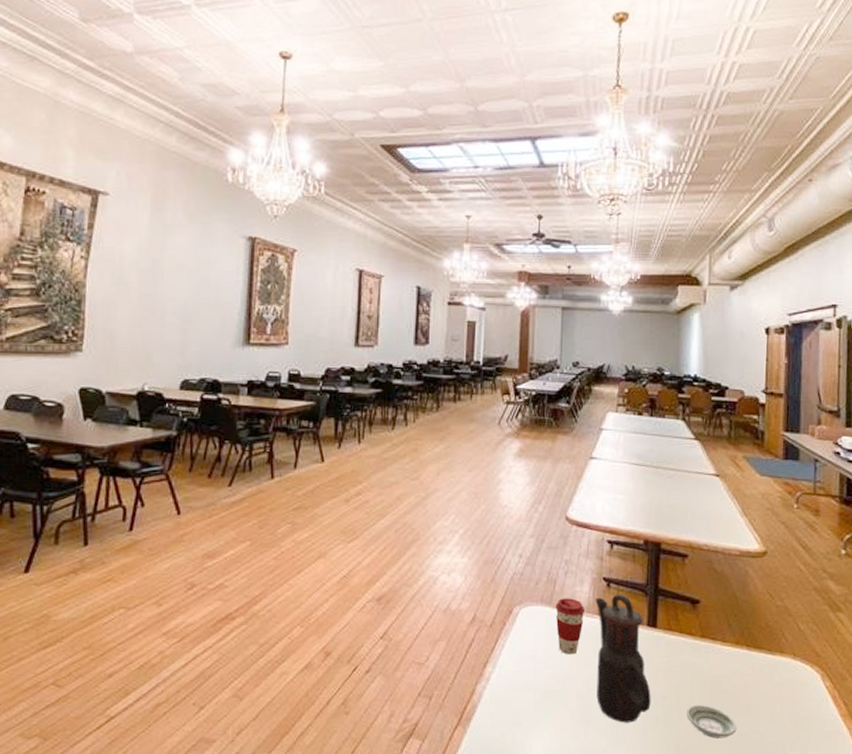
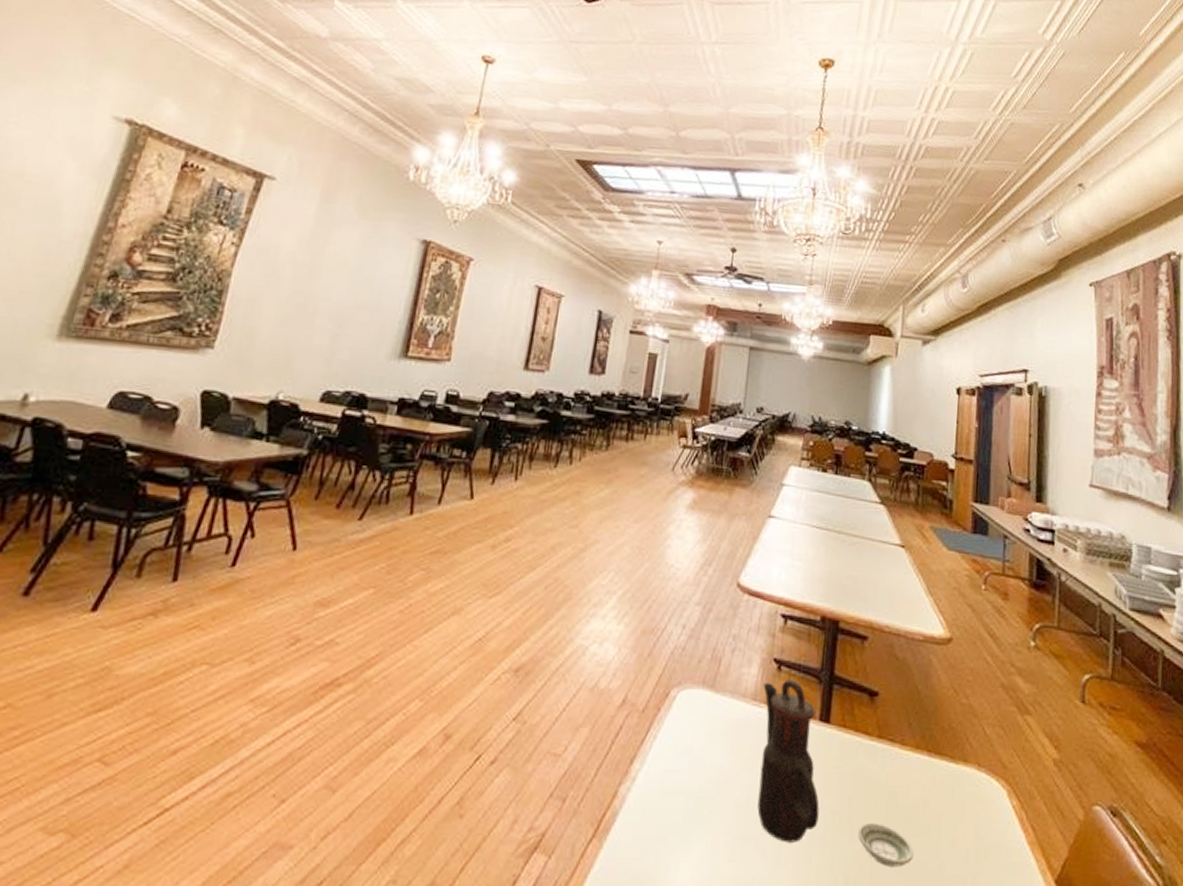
coffee cup: present [555,598,584,655] -> none [717,681,751,752]

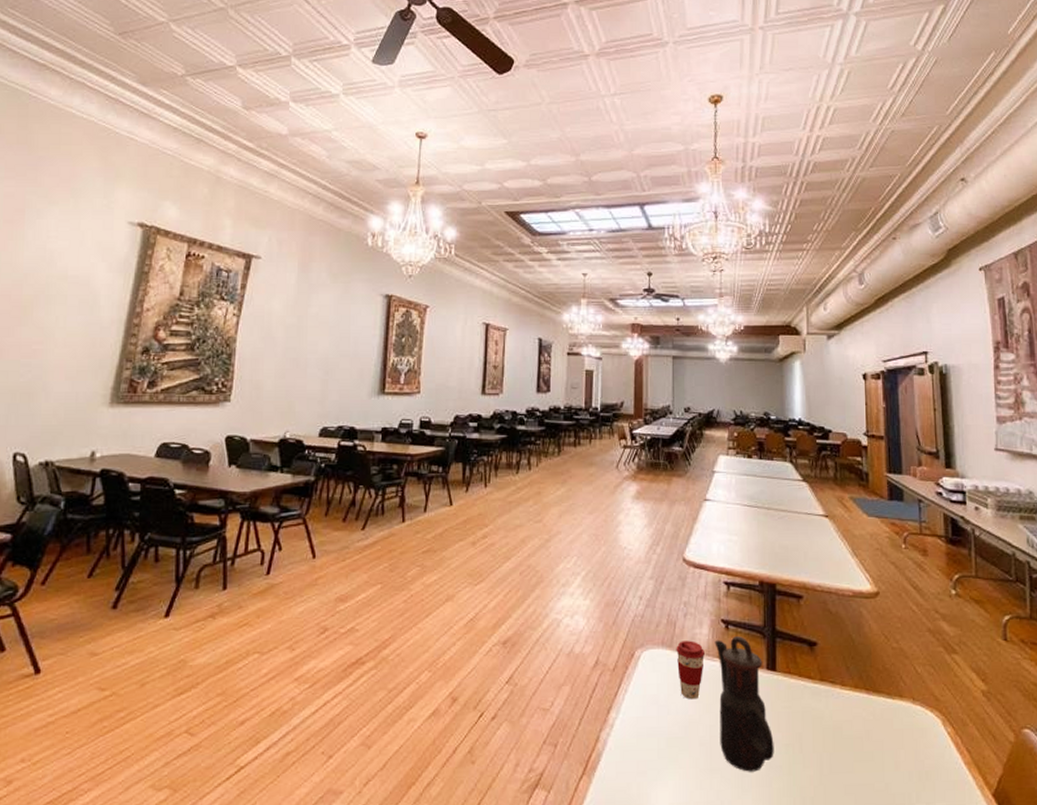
coffee cup: none [717,681,751,752] -> present [676,640,704,700]
saucer: present [858,823,914,867] -> none [810,753,862,789]

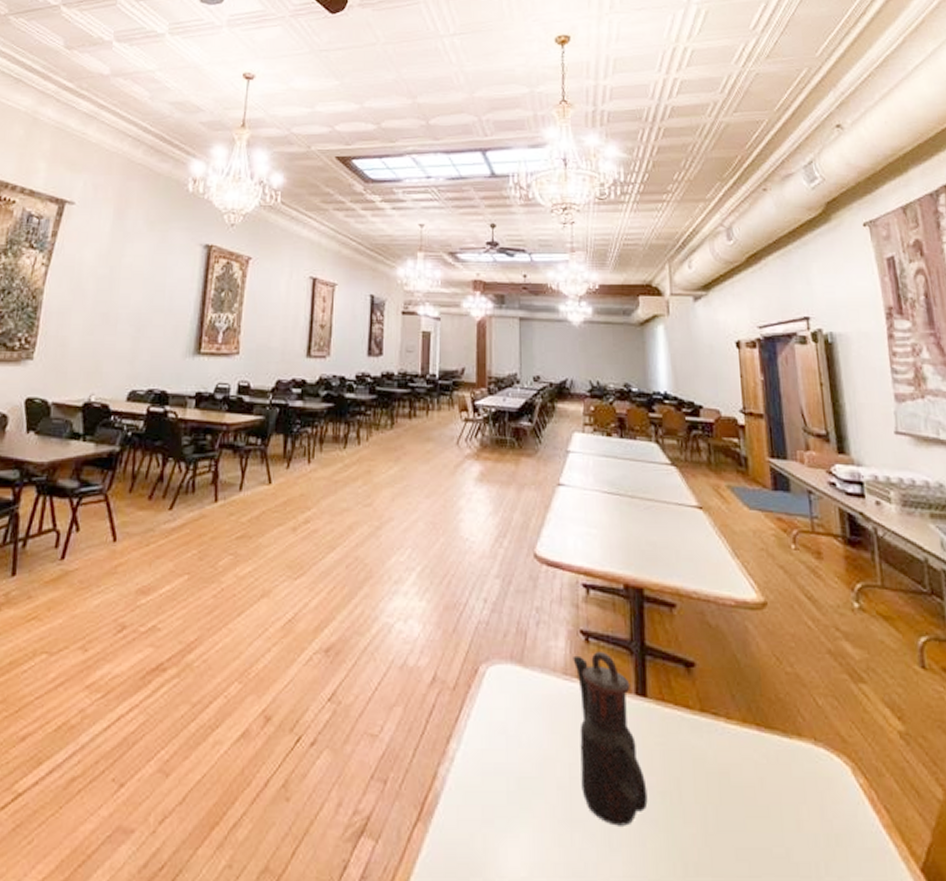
coffee cup: present [676,640,704,700] -> none [527,655,561,730]

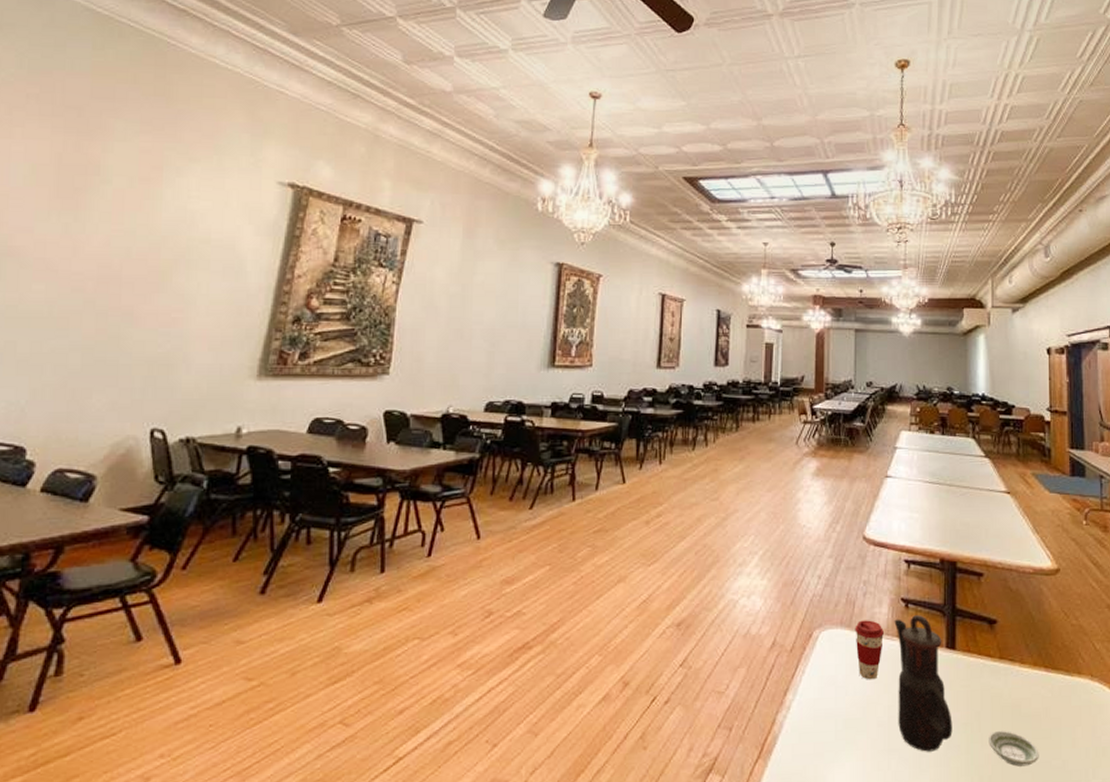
coffee cup: none [527,655,561,730] -> present [855,620,884,680]
saucer: none [692,805,756,853] -> present [988,731,1039,767]

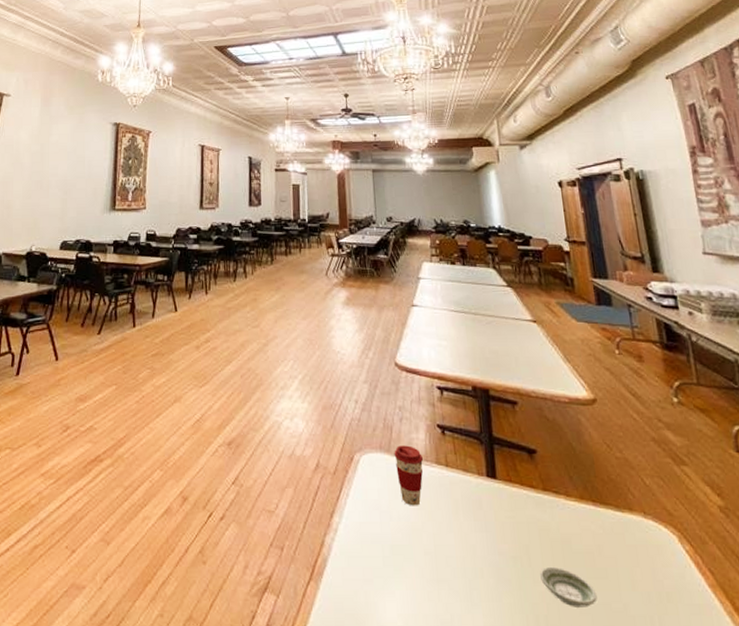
teapot: present [894,615,953,752] -> none [432,442,502,585]

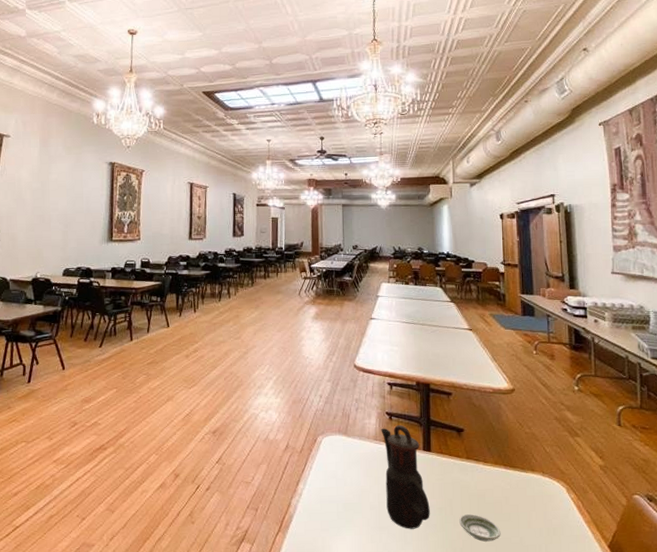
coffee cup: present [394,445,423,506] -> none [350,429,373,474]
teapot: none [432,442,502,585] -> present [381,425,430,529]

